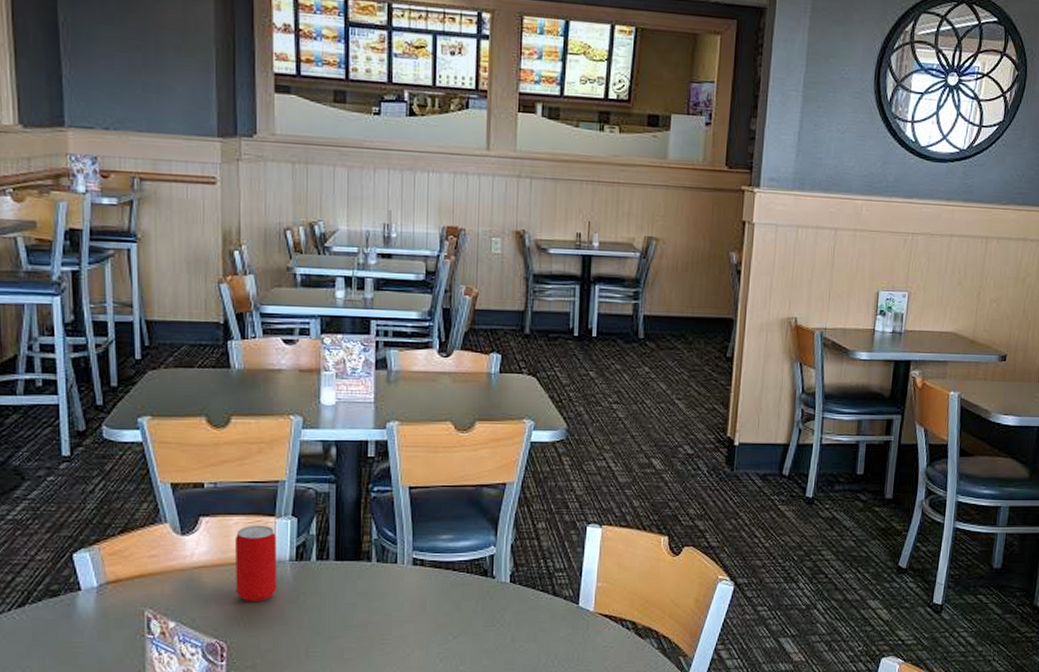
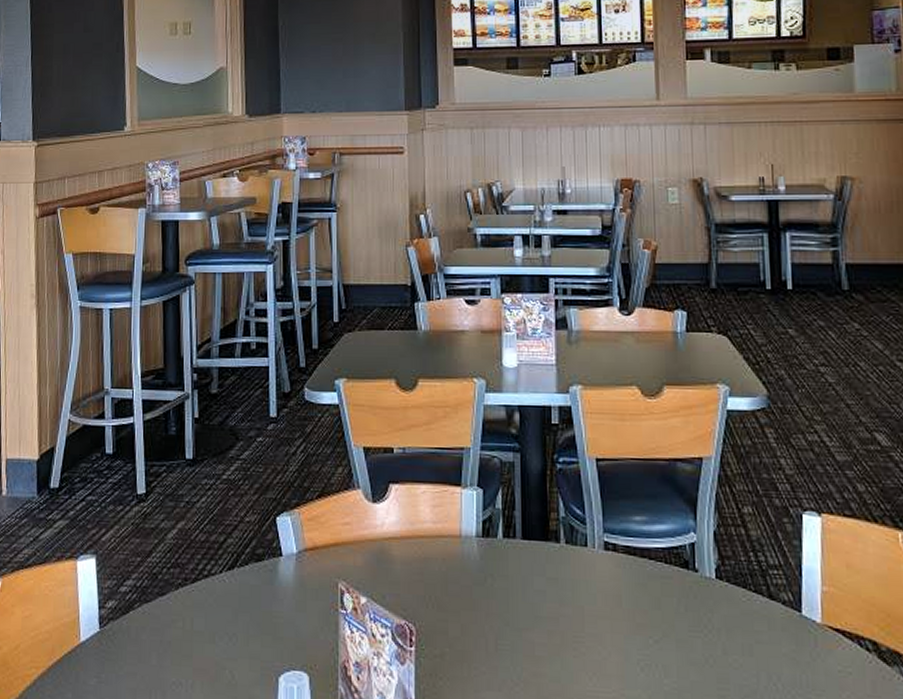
beverage can: present [234,525,277,601] -> none [422,495,464,581]

